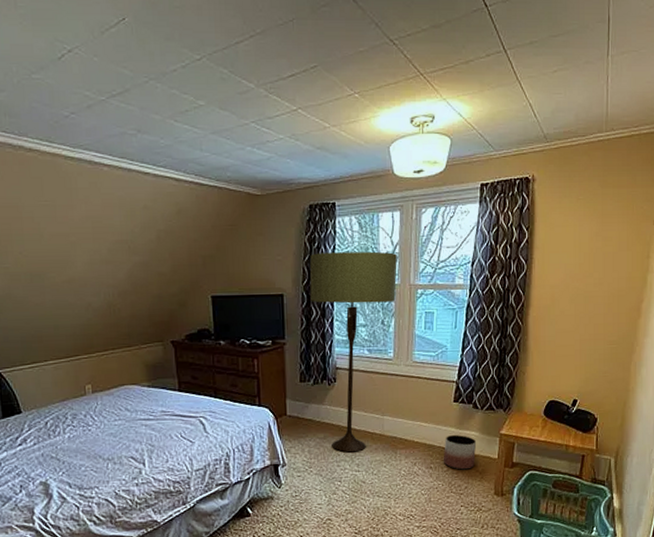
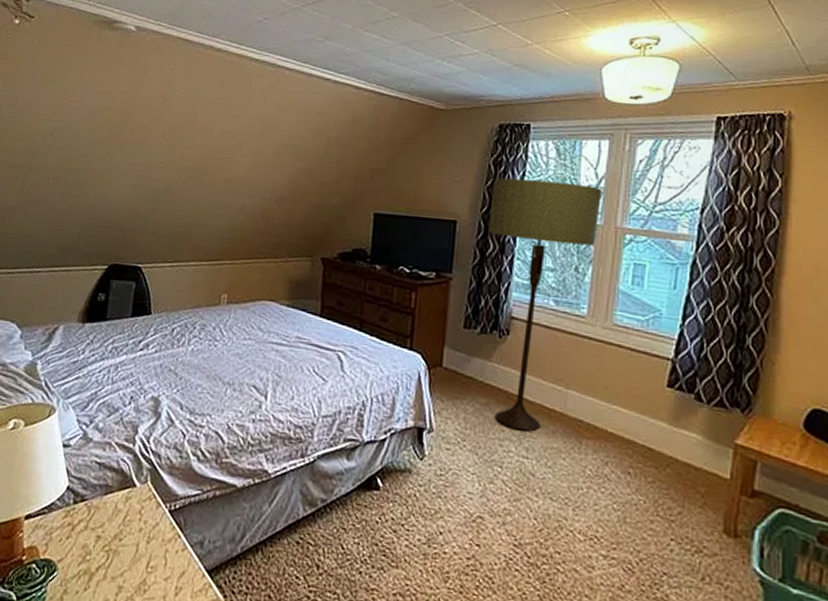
planter: present [444,434,477,470] -> none [649,431,699,487]

